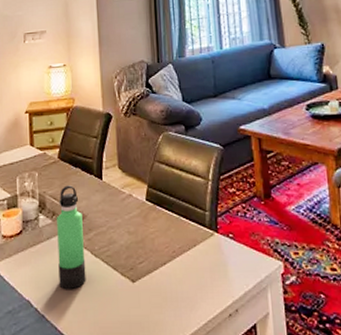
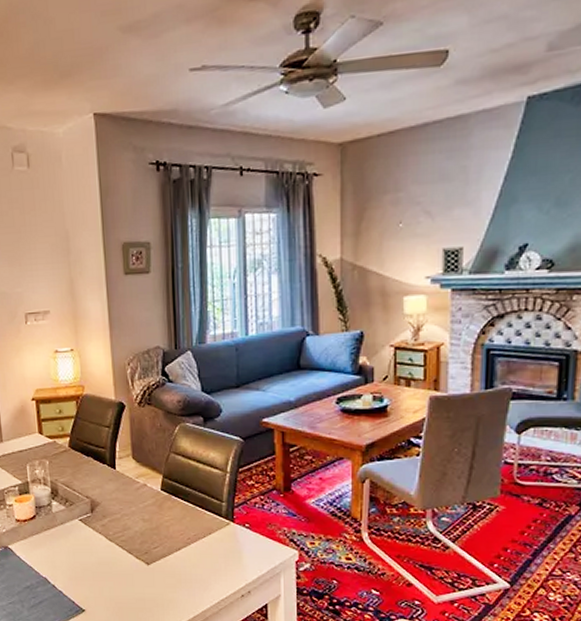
thermos bottle: present [57,185,86,289] -> none [70,474,102,569]

